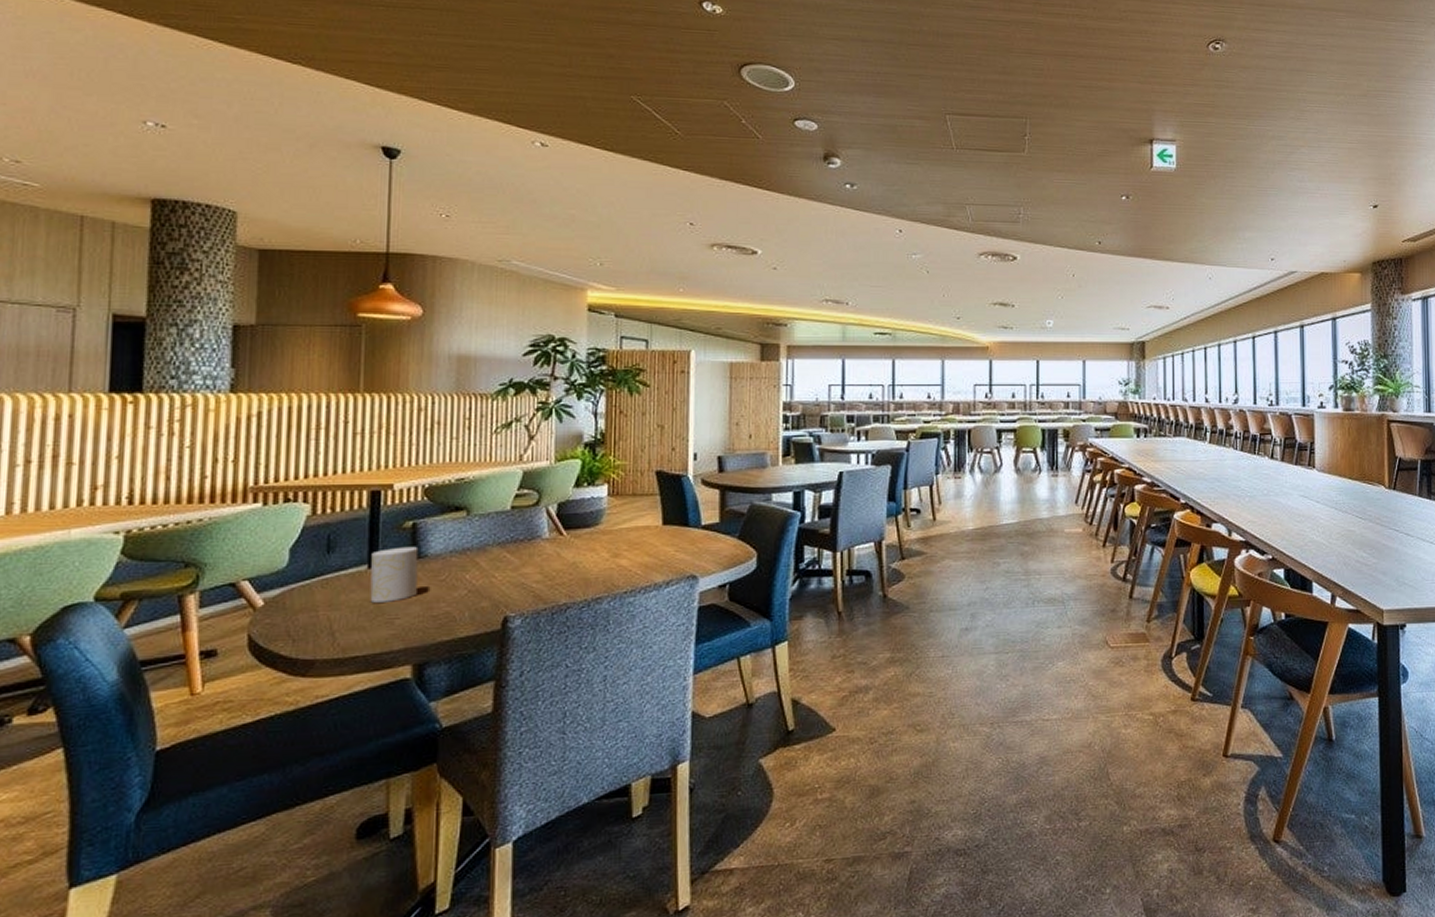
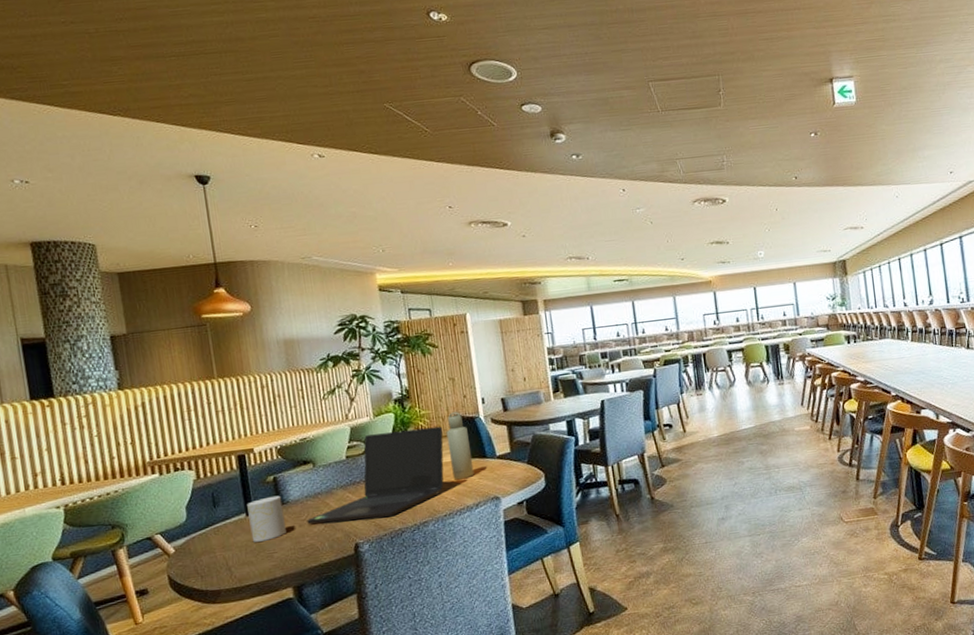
laptop: none [446,482,640,588] -> present [307,426,444,525]
bottle: none [642,466,671,550] -> present [446,412,474,480]

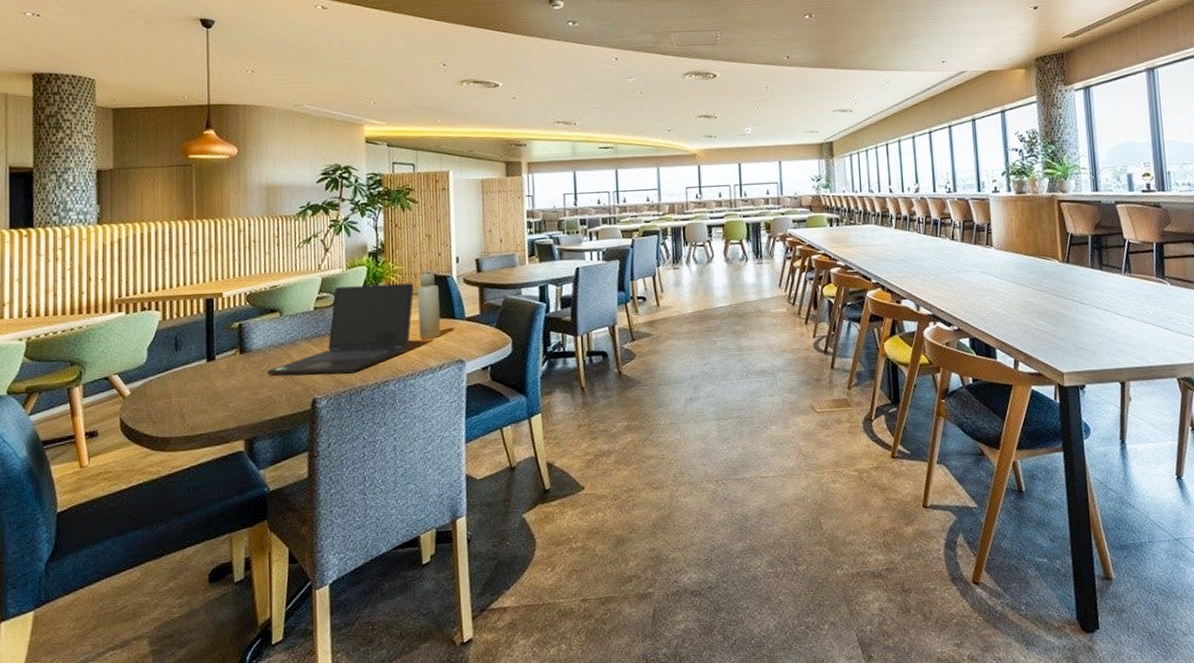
cup: present [247,495,286,542] -> none [209,343,245,390]

